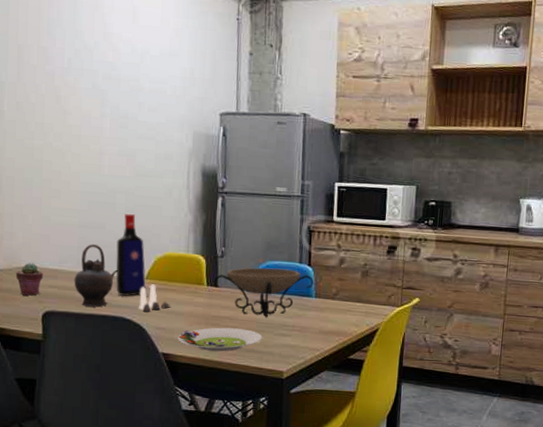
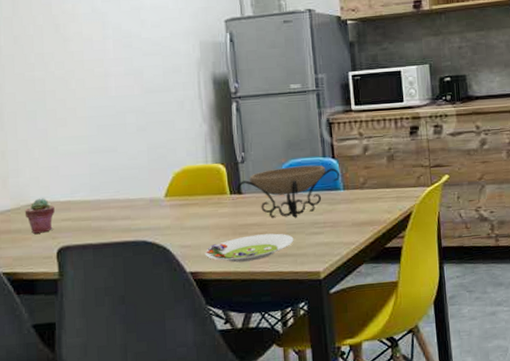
teapot: present [74,243,119,307] -> none [88,168,136,236]
liquor bottle: present [116,213,146,297] -> none [130,131,166,219]
salt and pepper shaker set: present [138,284,171,312] -> none [159,201,195,232]

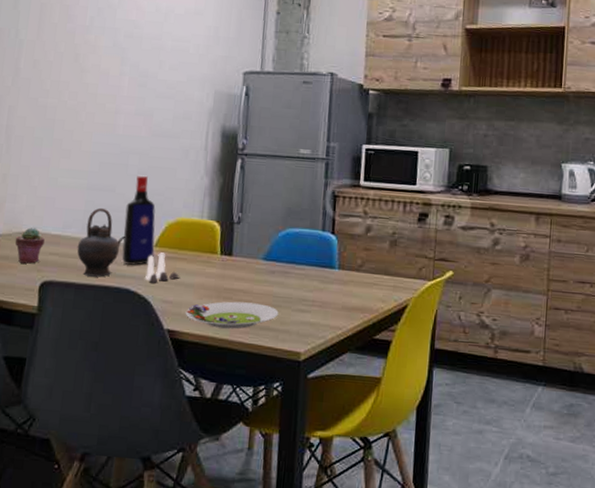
teapot: none [88,168,136,236] -> present [77,207,126,277]
liquor bottle: none [130,131,166,219] -> present [122,175,156,266]
salt and pepper shaker set: none [159,201,195,232] -> present [144,252,180,283]
decorative bowl: present [236,165,340,219] -> none [227,235,338,292]

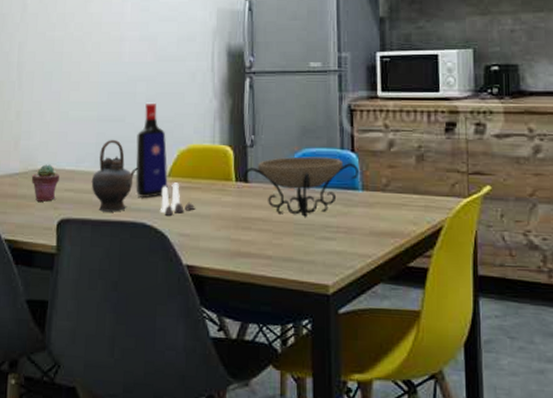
salad plate: present [185,301,279,329] -> none [203,231,301,262]
decorative bowl: none [227,235,338,292] -> present [243,156,360,218]

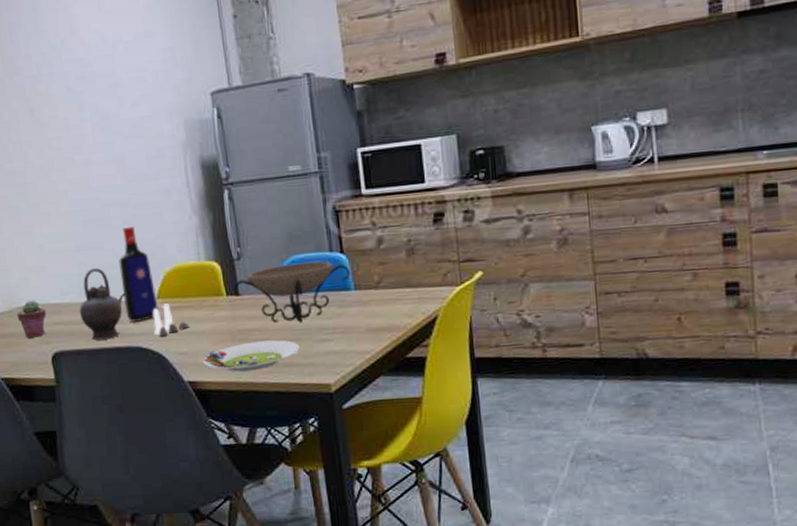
salad plate: none [203,231,301,262] -> present [202,340,300,372]

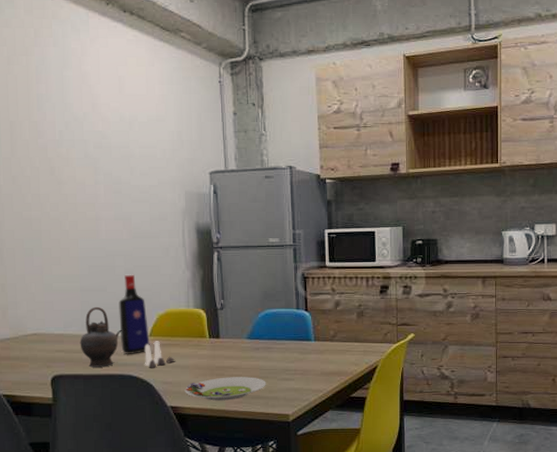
potted succulent: present [16,300,46,338] -> none [22,330,49,362]
decorative bowl: present [233,261,351,324] -> none [215,316,312,365]

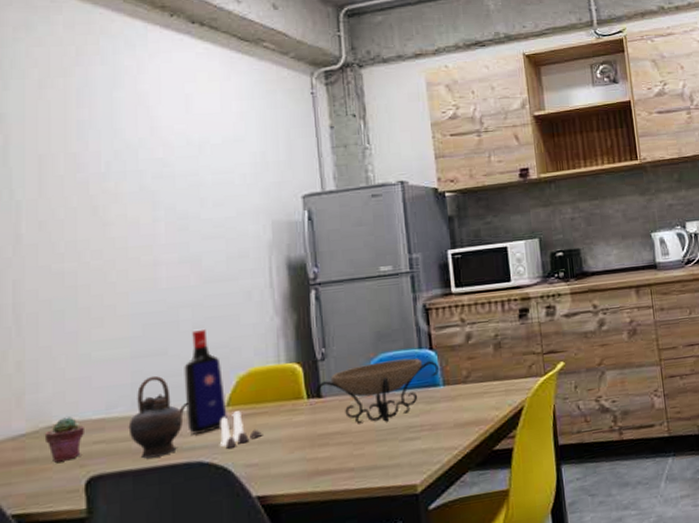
potted succulent: none [22,330,49,362] -> present [44,416,84,463]
salad plate: present [184,377,266,401] -> none [275,442,385,481]
decorative bowl: none [215,316,312,365] -> present [315,358,440,424]

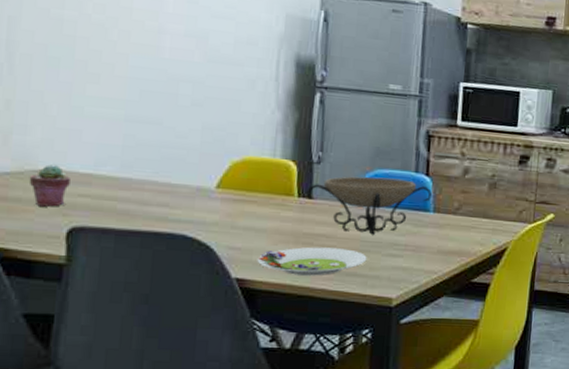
teapot: present [128,375,190,459] -> none [115,143,180,222]
liquor bottle: present [184,328,227,435] -> none [175,106,217,209]
salt and pepper shaker set: present [219,411,263,449] -> none [204,194,250,228]
salad plate: none [275,442,385,481] -> present [257,247,367,276]

